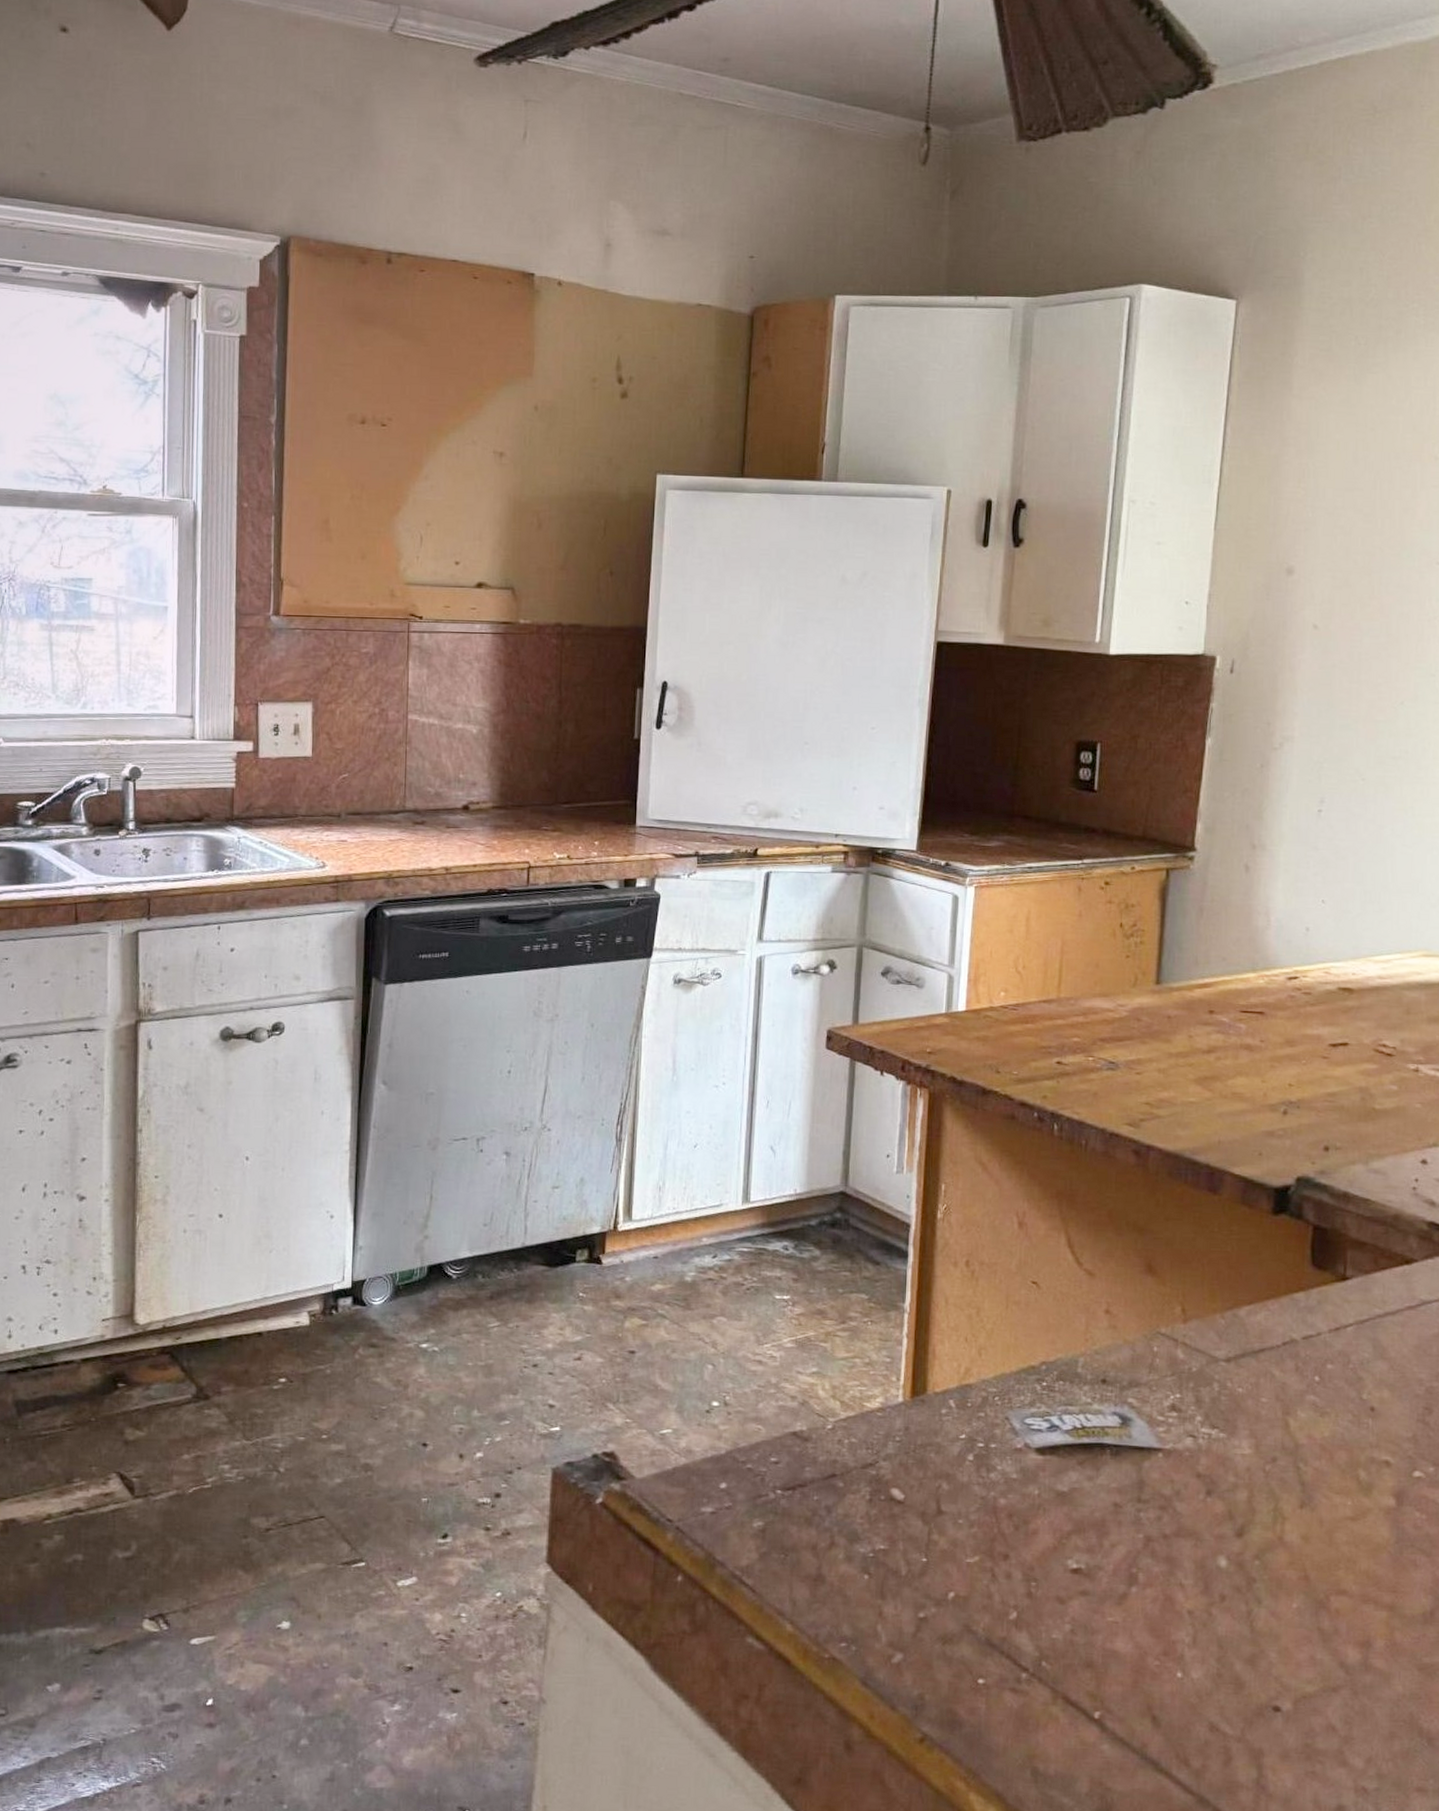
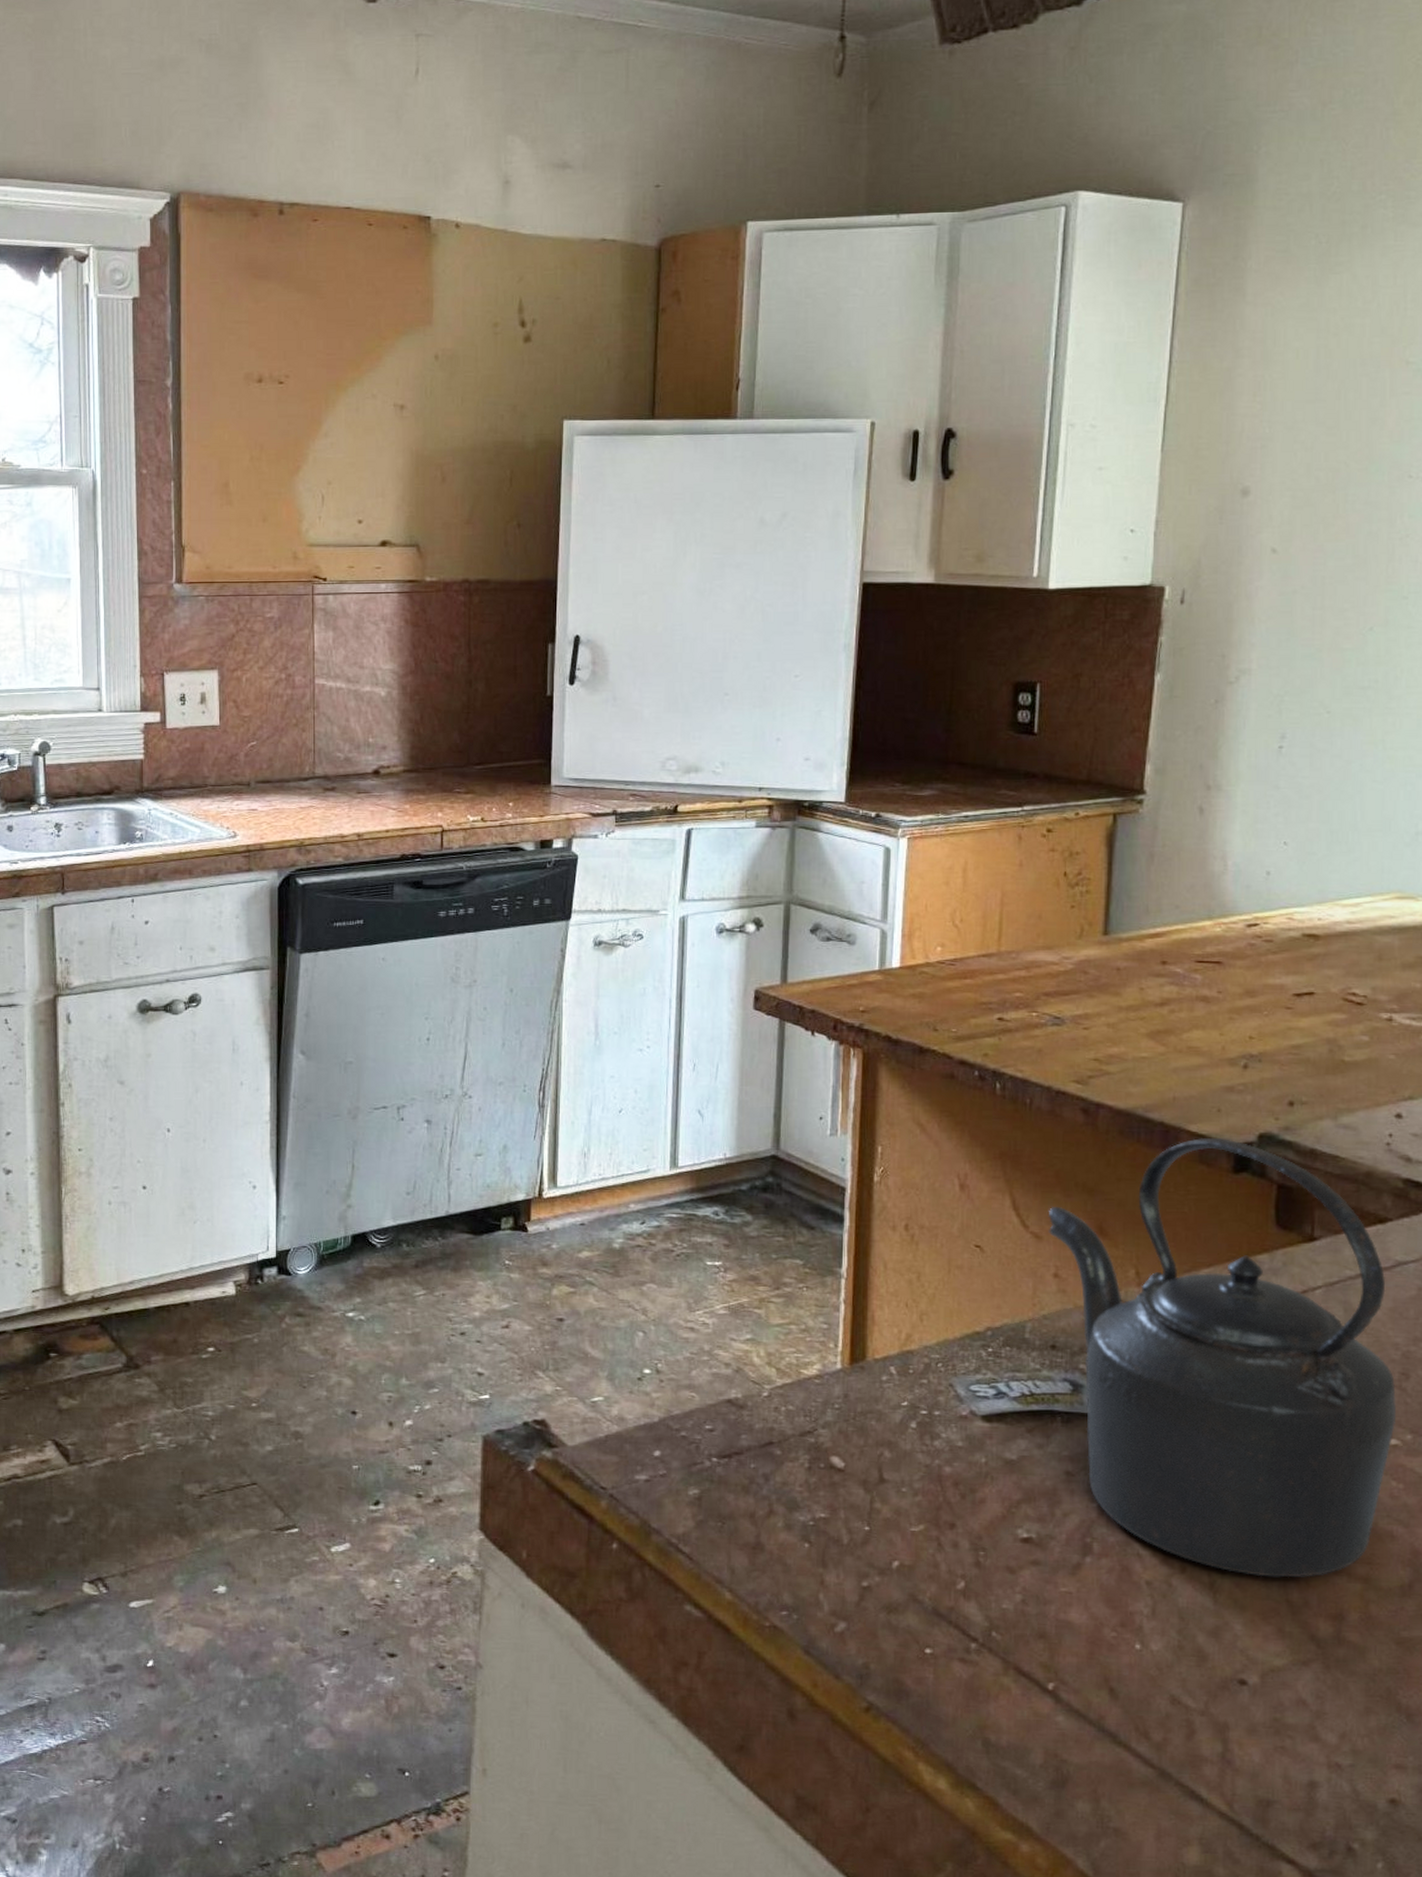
kettle: none [1100,1180,1420,1606] -> present [1048,1137,1397,1578]

